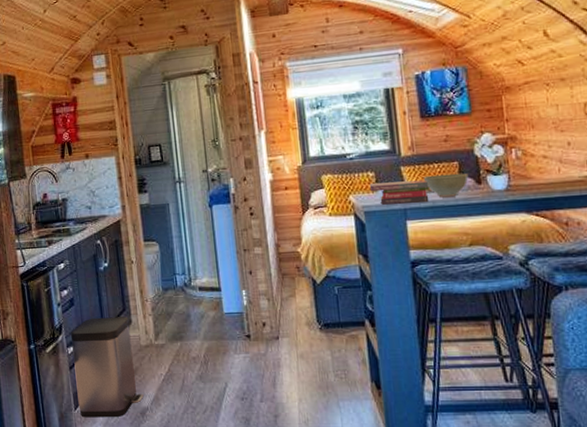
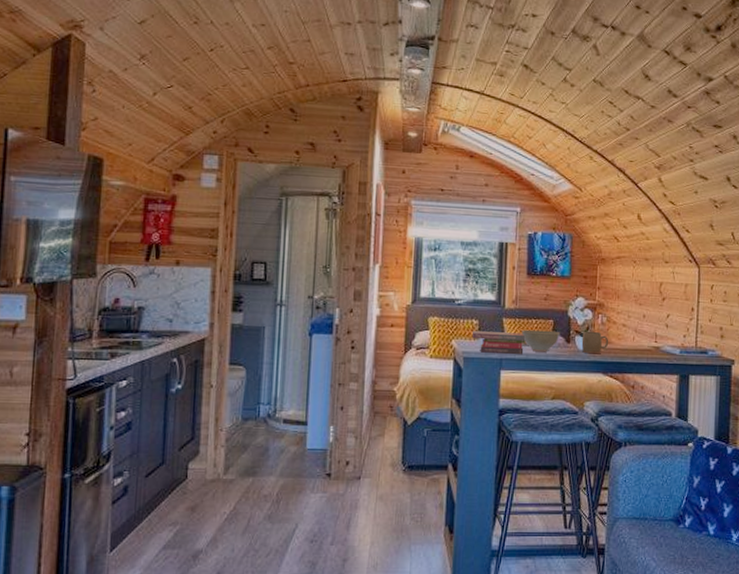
pedal bin: present [71,316,144,418] -> none [116,445,200,561]
mug: none [494,167,529,193] -> present [581,331,609,354]

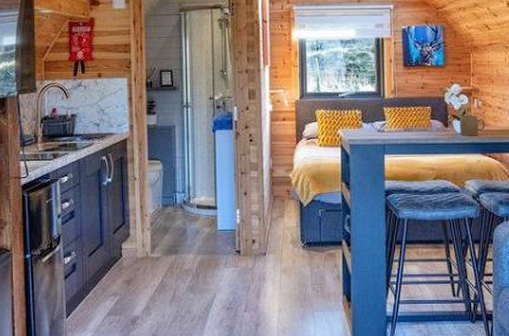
books: present [473,331,526,355] -> none [357,120,406,141]
bowl: present [521,329,560,352] -> none [401,116,438,137]

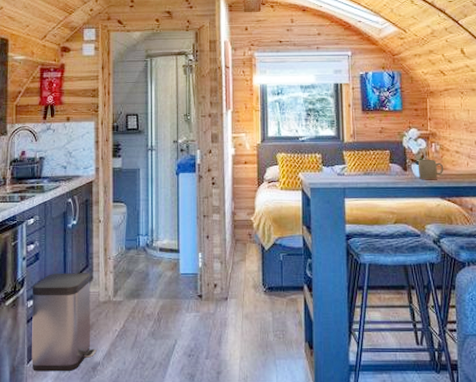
pedal bin: none [69,230,136,326] -> present [32,273,97,372]

